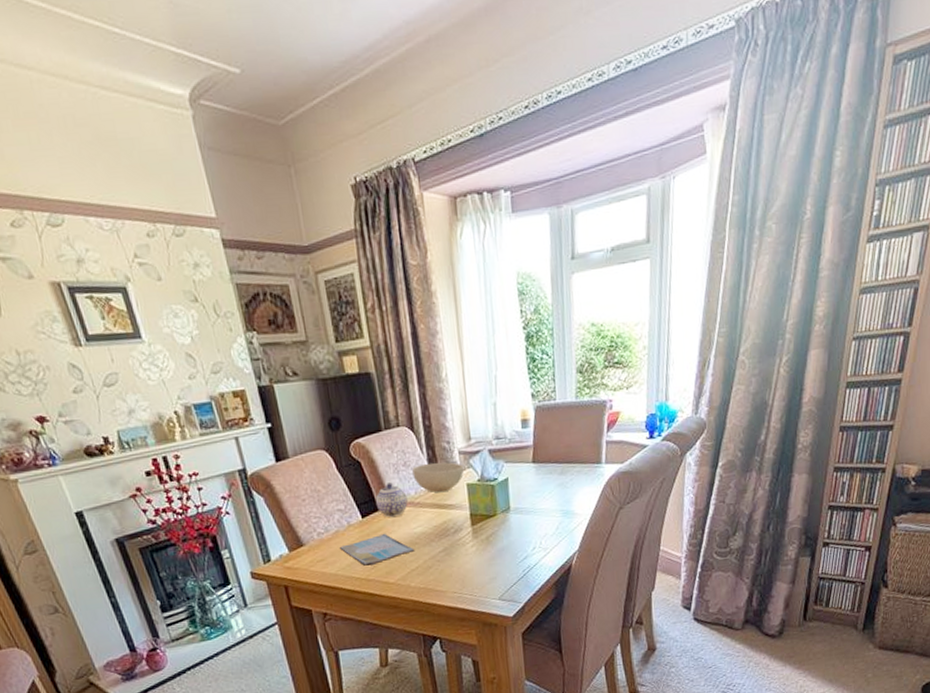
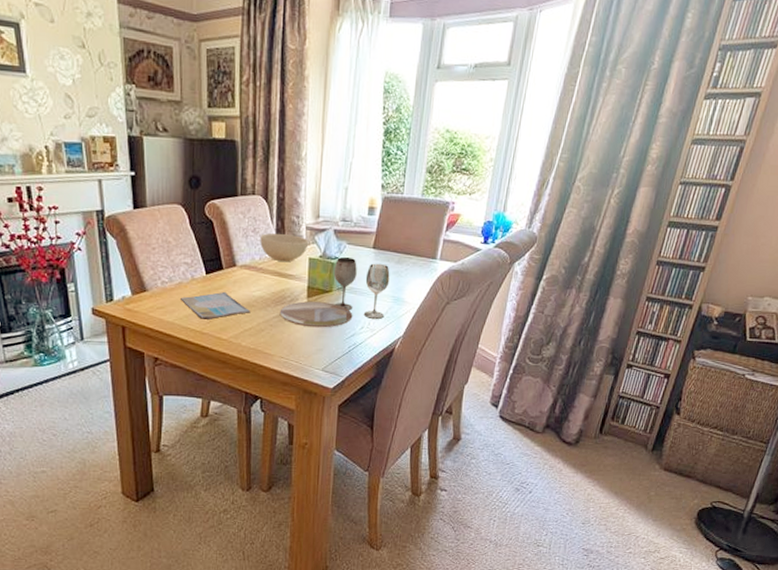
teapot: present [375,482,408,518] -> none [221,245,251,279]
plate: none [445,527,523,557] -> present [279,301,353,328]
wineglass: none [495,476,556,537] -> present [333,257,390,319]

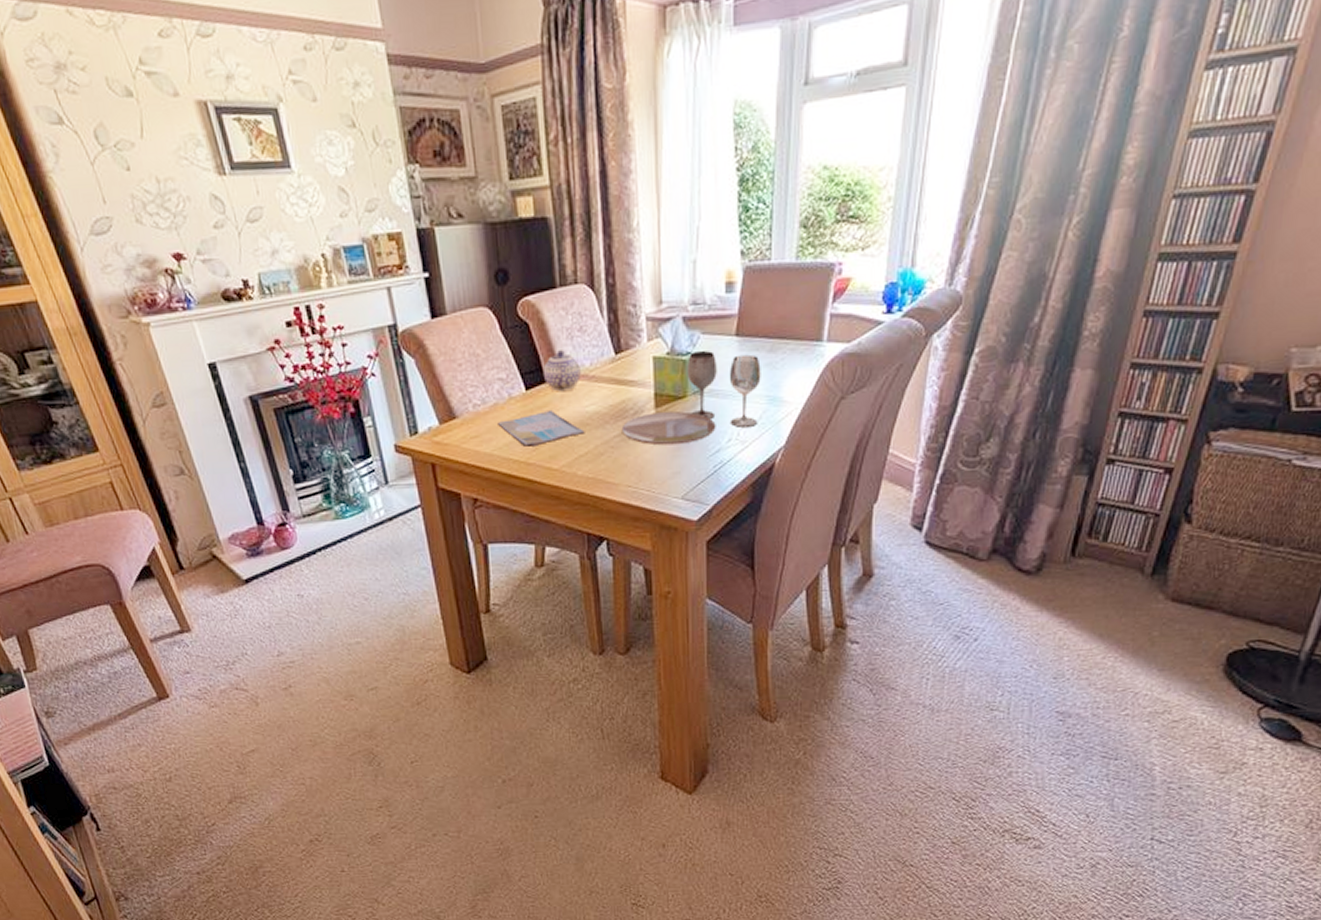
teapot: none [221,245,251,279] -> present [542,350,581,392]
bowl: present [260,233,309,261] -> none [589,329,651,365]

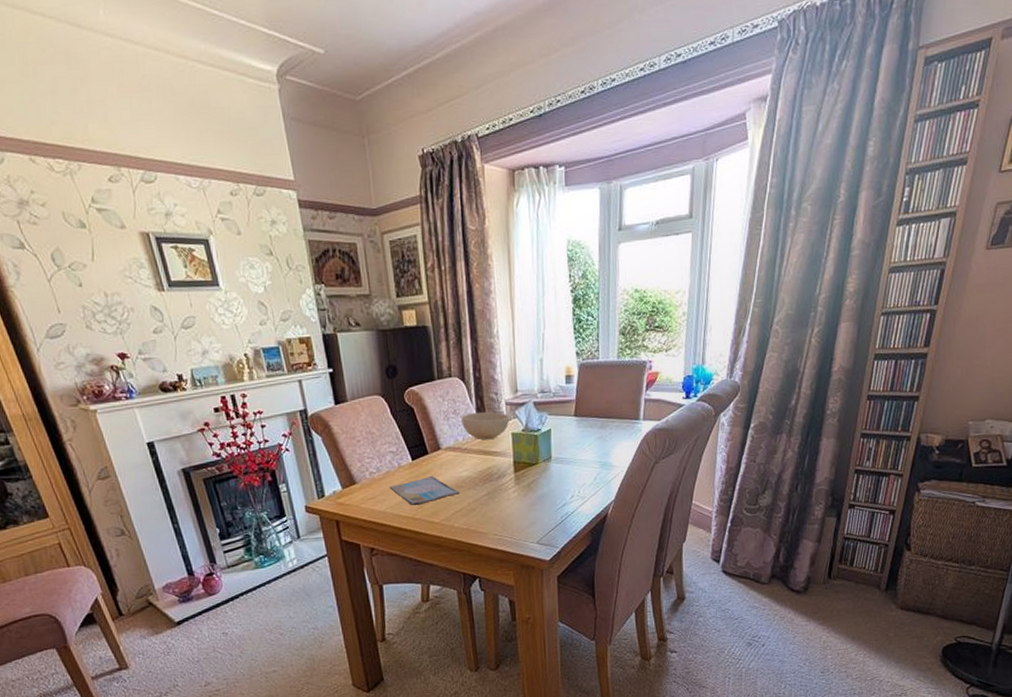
teapot: present [542,350,581,392] -> none [425,428,456,462]
bowl: none [589,329,651,365] -> present [461,412,510,440]
plate: present [621,411,716,446] -> none [488,475,562,502]
wineglass: present [686,351,761,427] -> none [538,428,595,487]

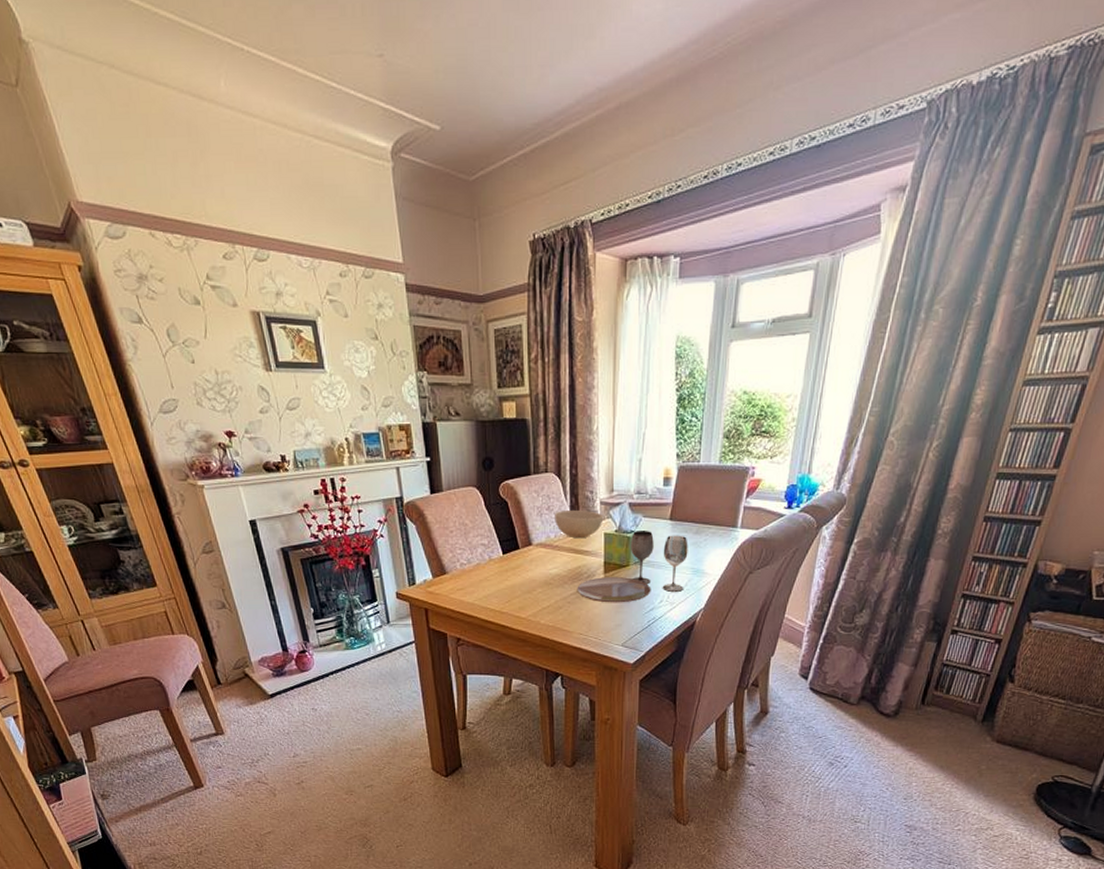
book: present [390,475,460,505] -> none [479,570,548,599]
plate: none [488,475,562,502] -> present [577,577,651,603]
wineglass: none [538,428,595,487] -> present [630,531,688,592]

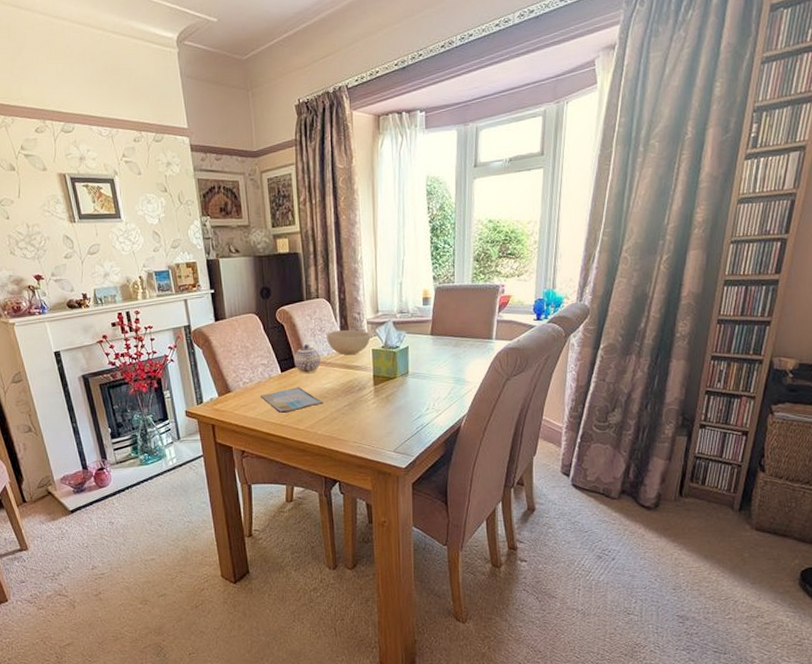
book: none [479,570,548,599] -> present [261,386,324,413]
teapot: none [517,524,547,557] -> present [293,344,321,374]
plate: present [577,577,651,603] -> none [350,388,418,413]
wineglass: present [630,531,688,592] -> none [396,345,449,400]

